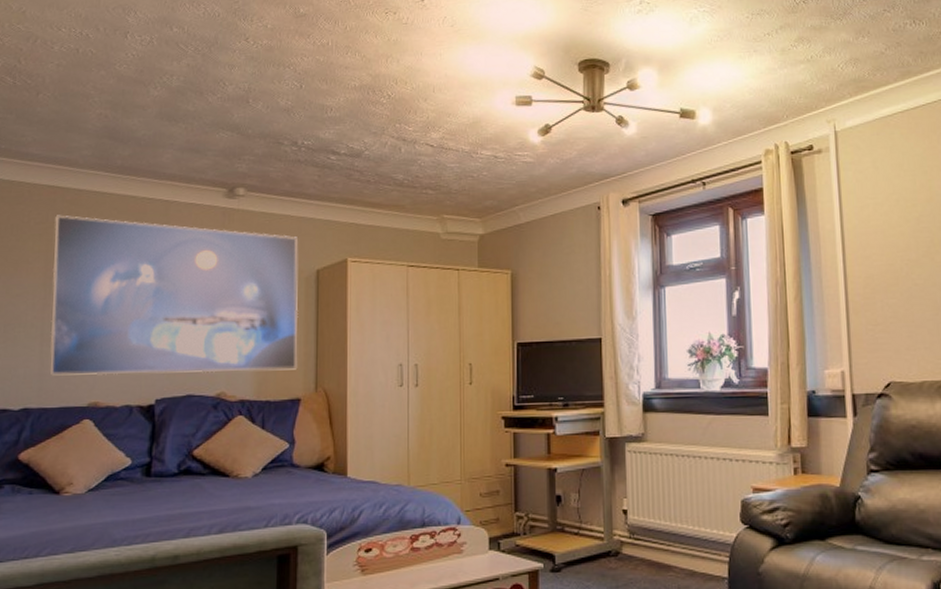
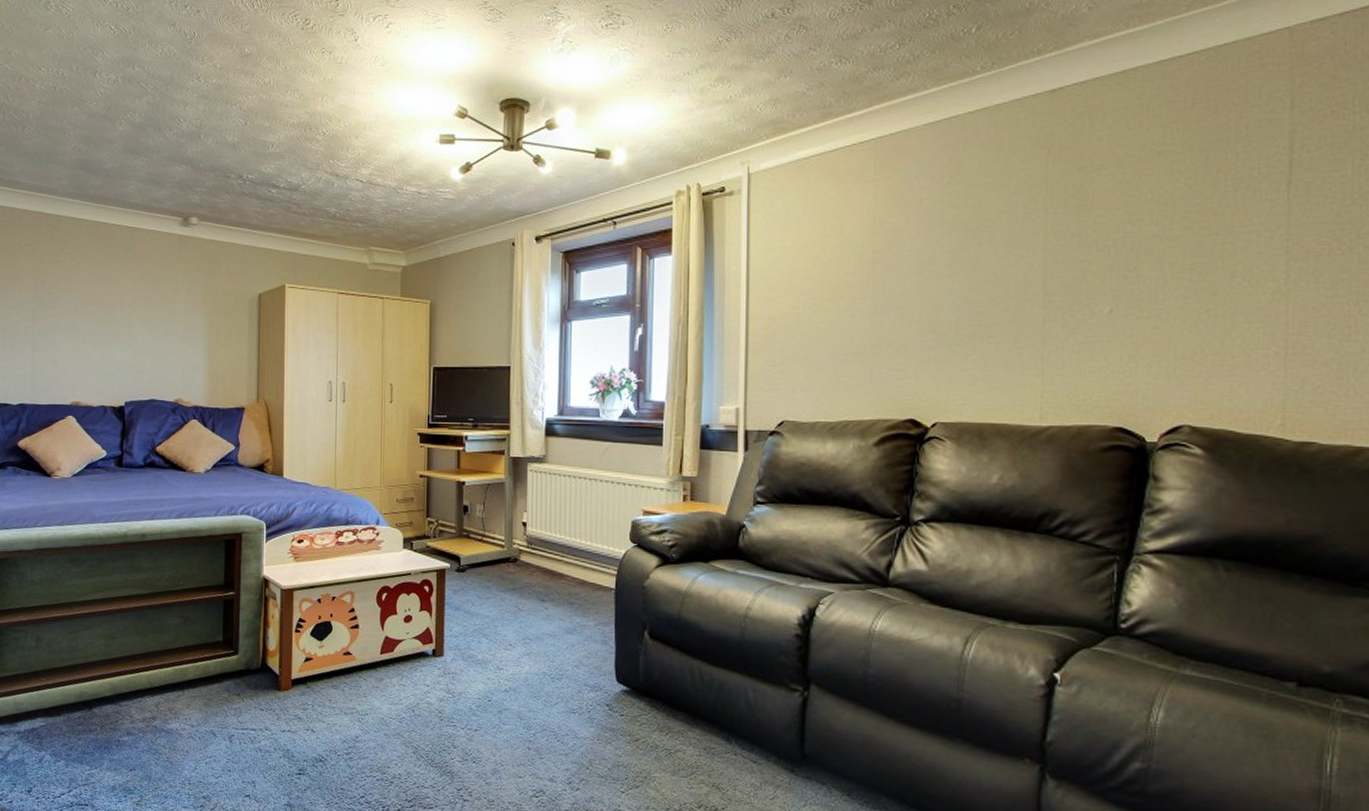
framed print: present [49,215,299,376] -> none [39,238,243,382]

